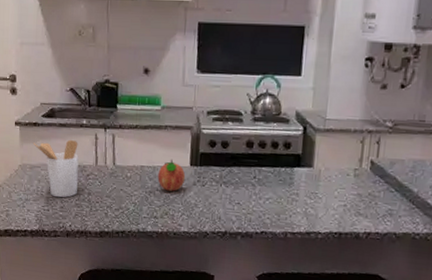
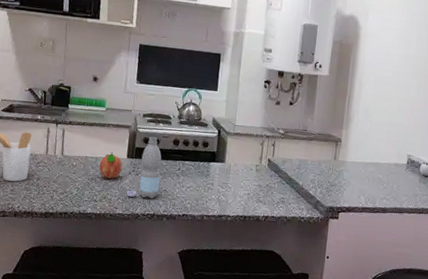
water bottle: none [191,138,233,214] -> present [126,136,162,199]

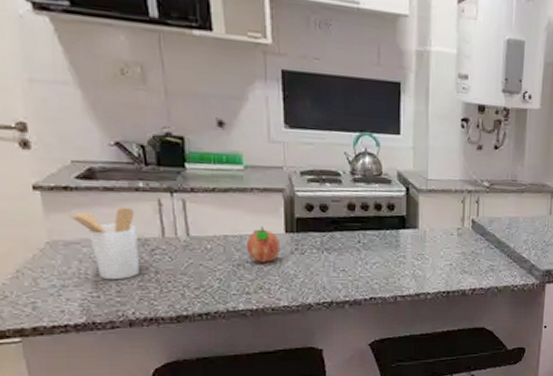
water bottle: present [126,136,162,199] -> none [290,201,335,283]

